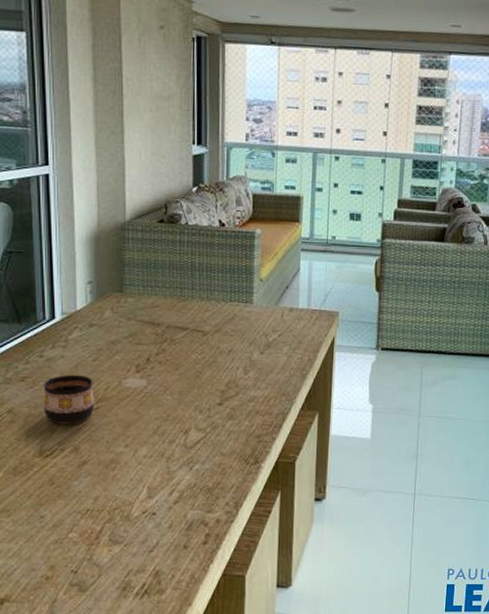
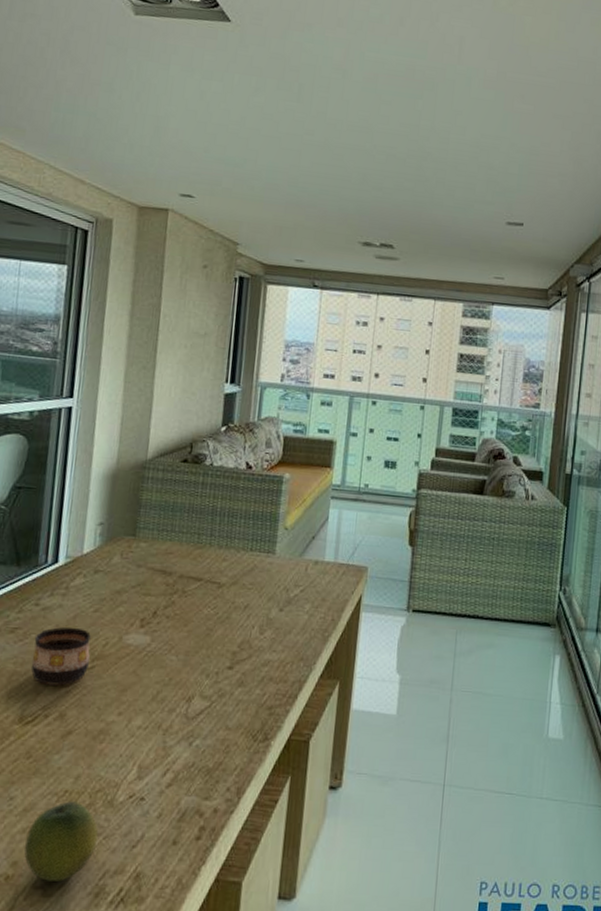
fruit: none [58,517,120,581] -> present [24,801,98,883]

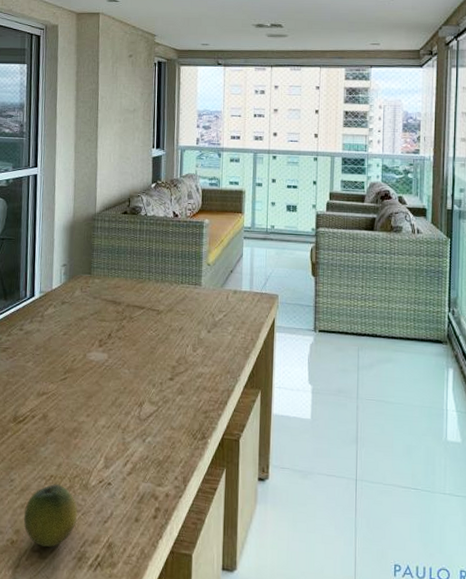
cup: present [31,627,91,686] -> none [19,347,63,393]

